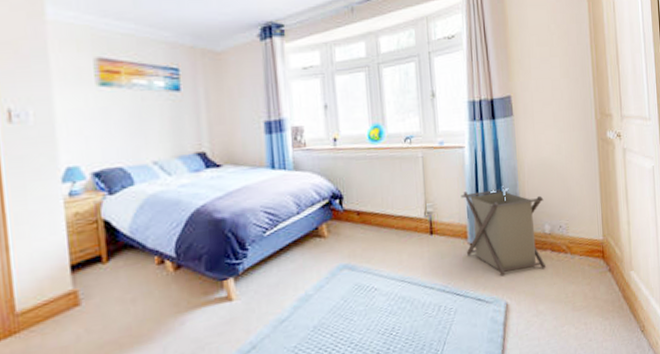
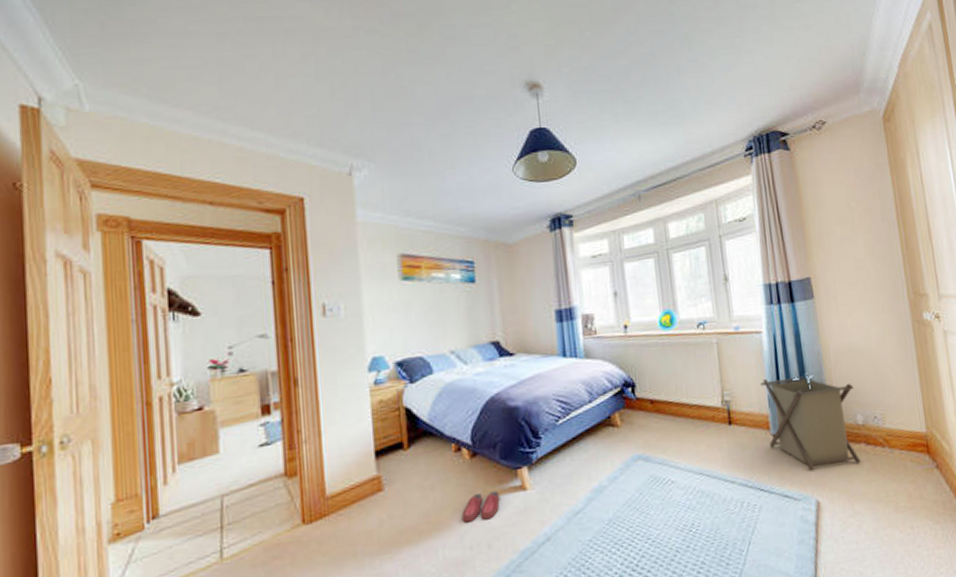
slippers: none [165,302,205,335] -> present [461,490,500,523]

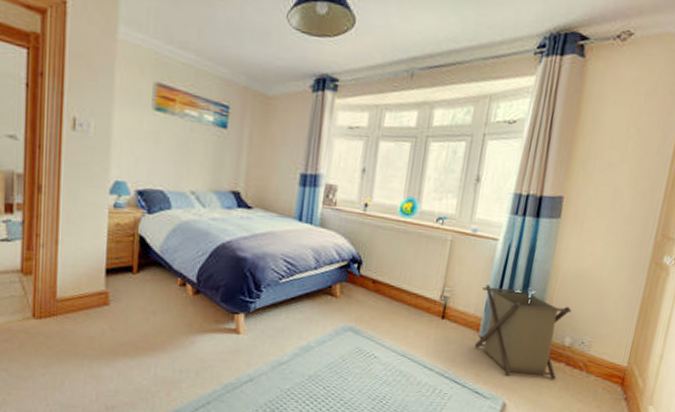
slippers: present [461,490,500,523] -> none [176,326,215,352]

